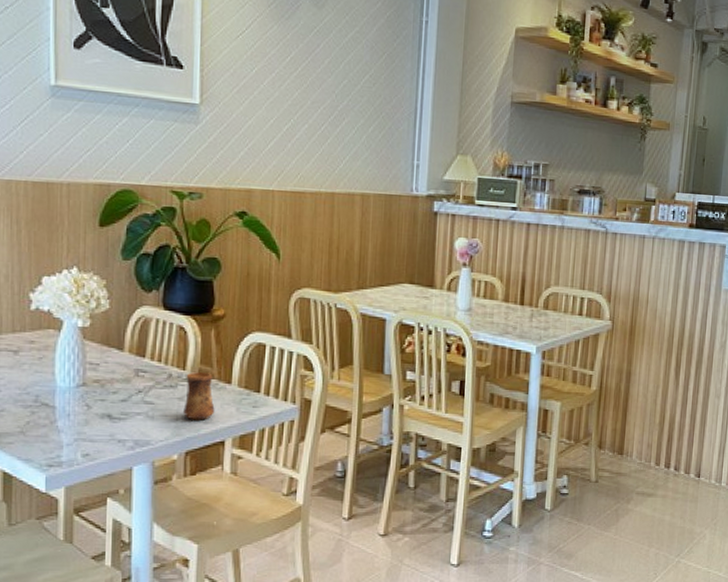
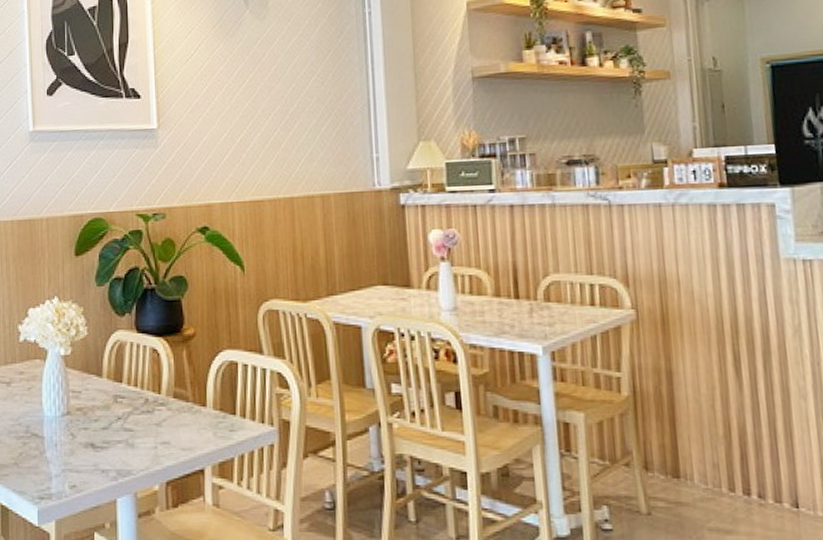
cup: present [183,372,215,420] -> none [161,396,192,447]

